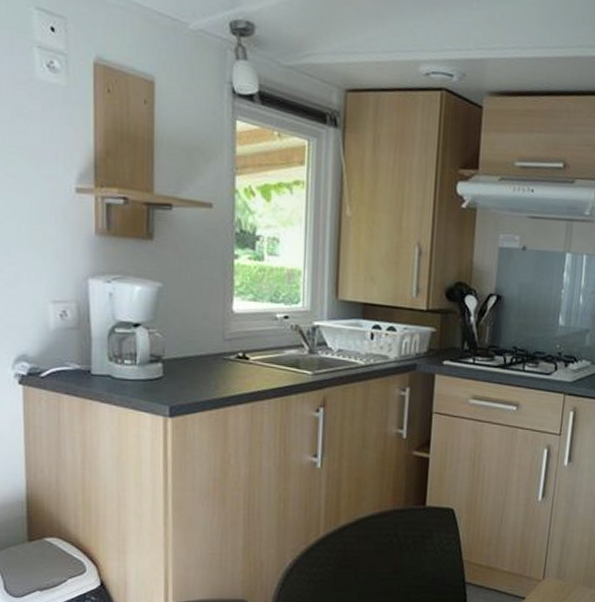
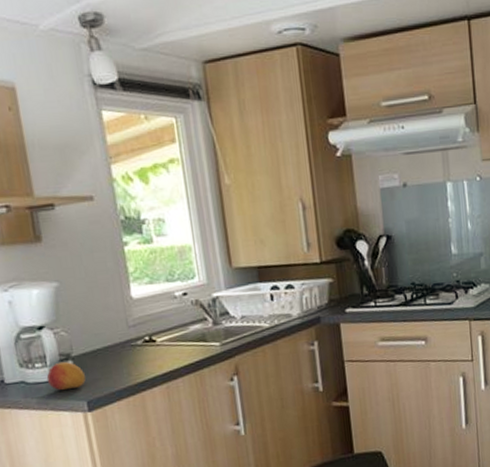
fruit: none [133,362,172,391] -> present [46,361,86,390]

